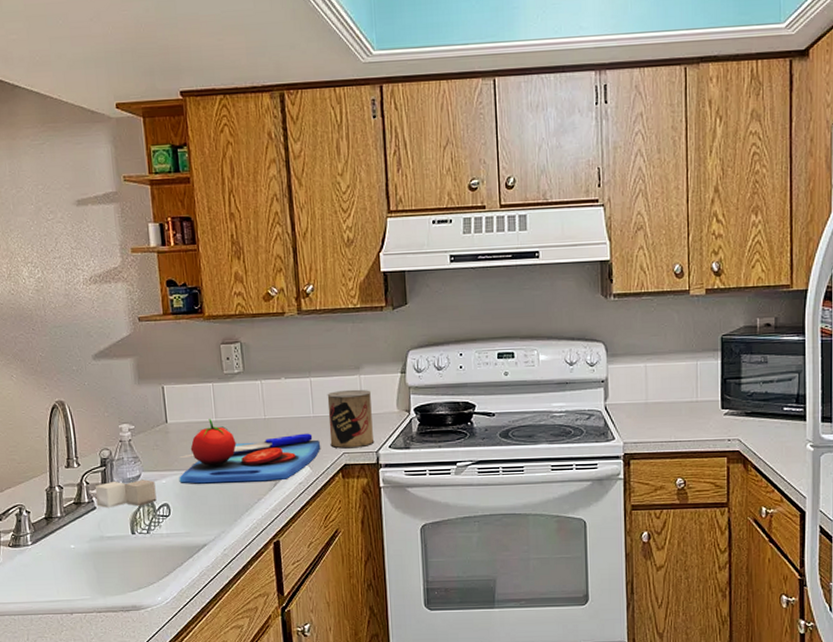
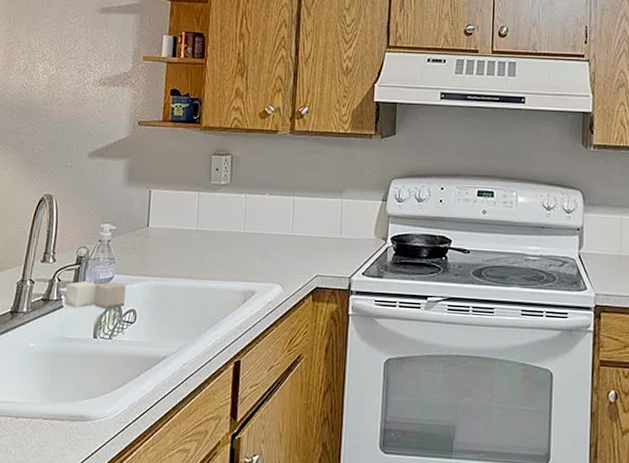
chopping board: present [177,419,320,485] -> none [150,227,294,298]
tin can: present [327,389,375,450] -> none [304,212,350,273]

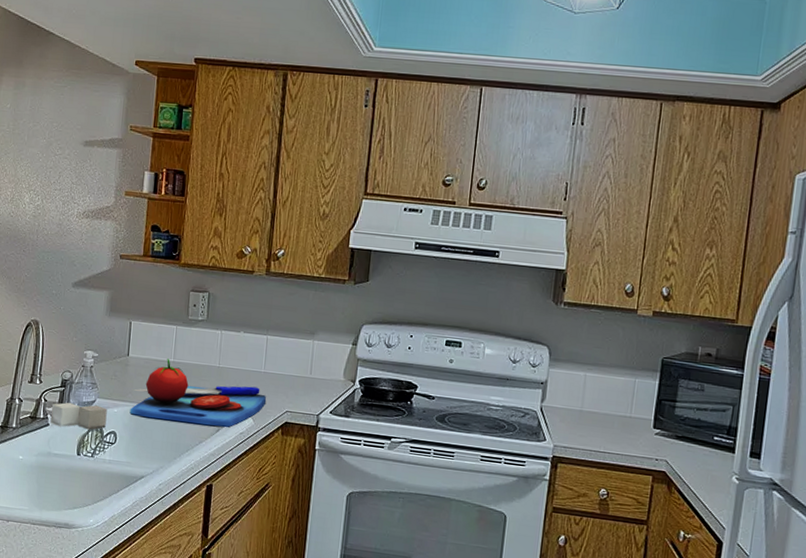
chopping board: none [150,227,294,298] -> present [130,359,266,429]

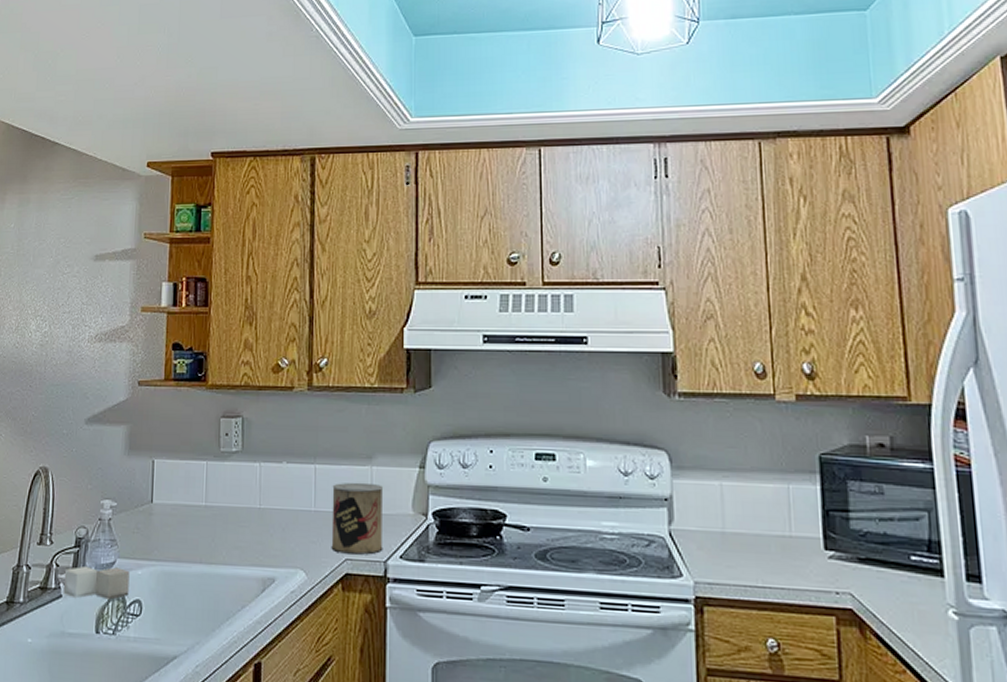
chopping board: present [130,359,266,429] -> none [156,503,319,587]
tin can: none [275,351,321,410] -> present [331,482,383,556]

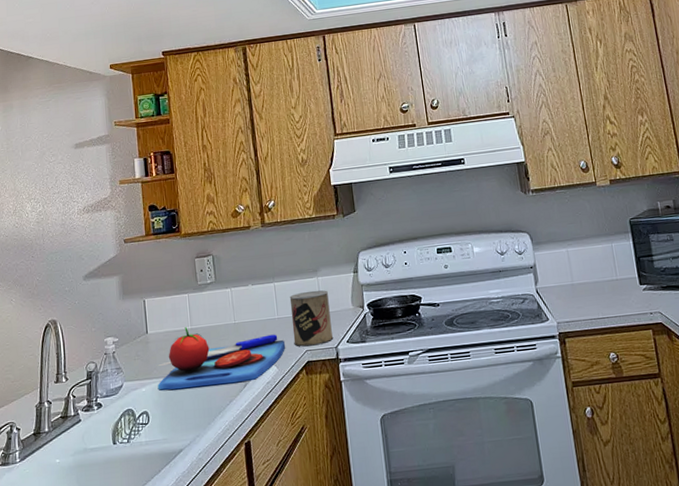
sponge: present [63,565,130,600] -> none [80,389,137,421]
chopping board: none [156,503,319,587] -> present [156,327,285,392]

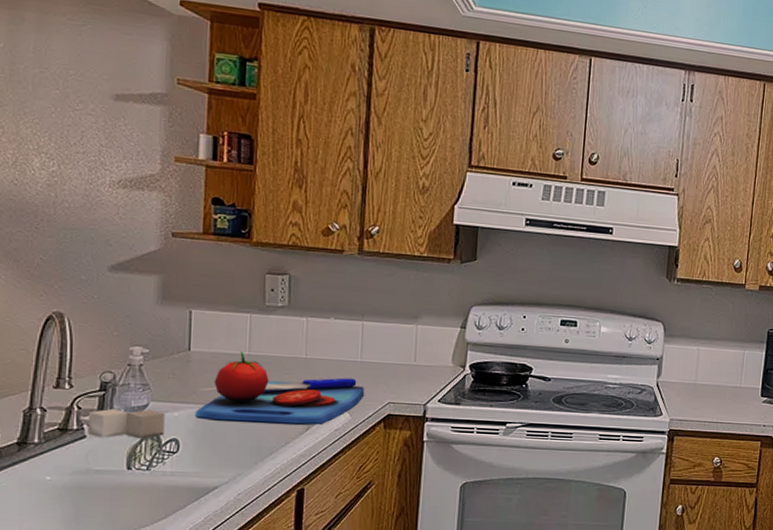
sponge: none [80,389,137,421] -> present [87,408,165,439]
tin can: present [289,290,334,348] -> none [375,338,426,400]

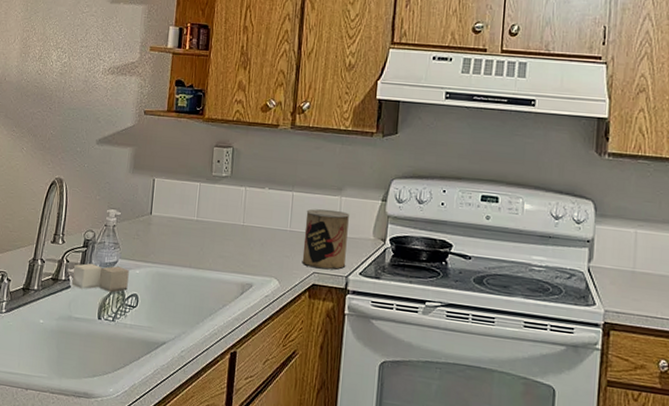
chopping board: present [195,352,364,426] -> none [152,217,292,291]
tin can: none [375,338,426,400] -> present [302,209,349,271]

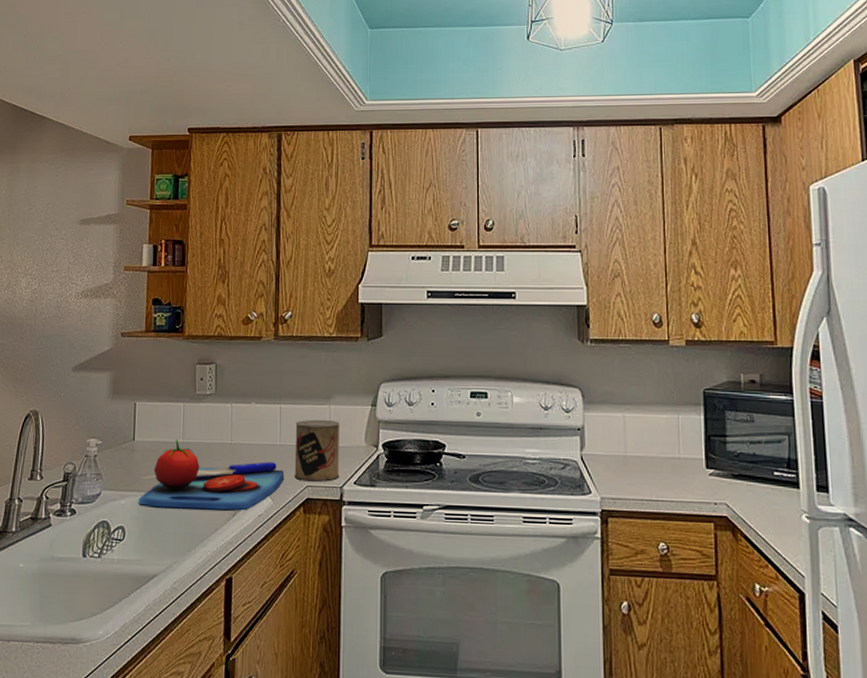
sponge: present [71,263,129,293] -> none [52,497,114,527]
chopping board: none [152,217,292,291] -> present [138,440,284,512]

